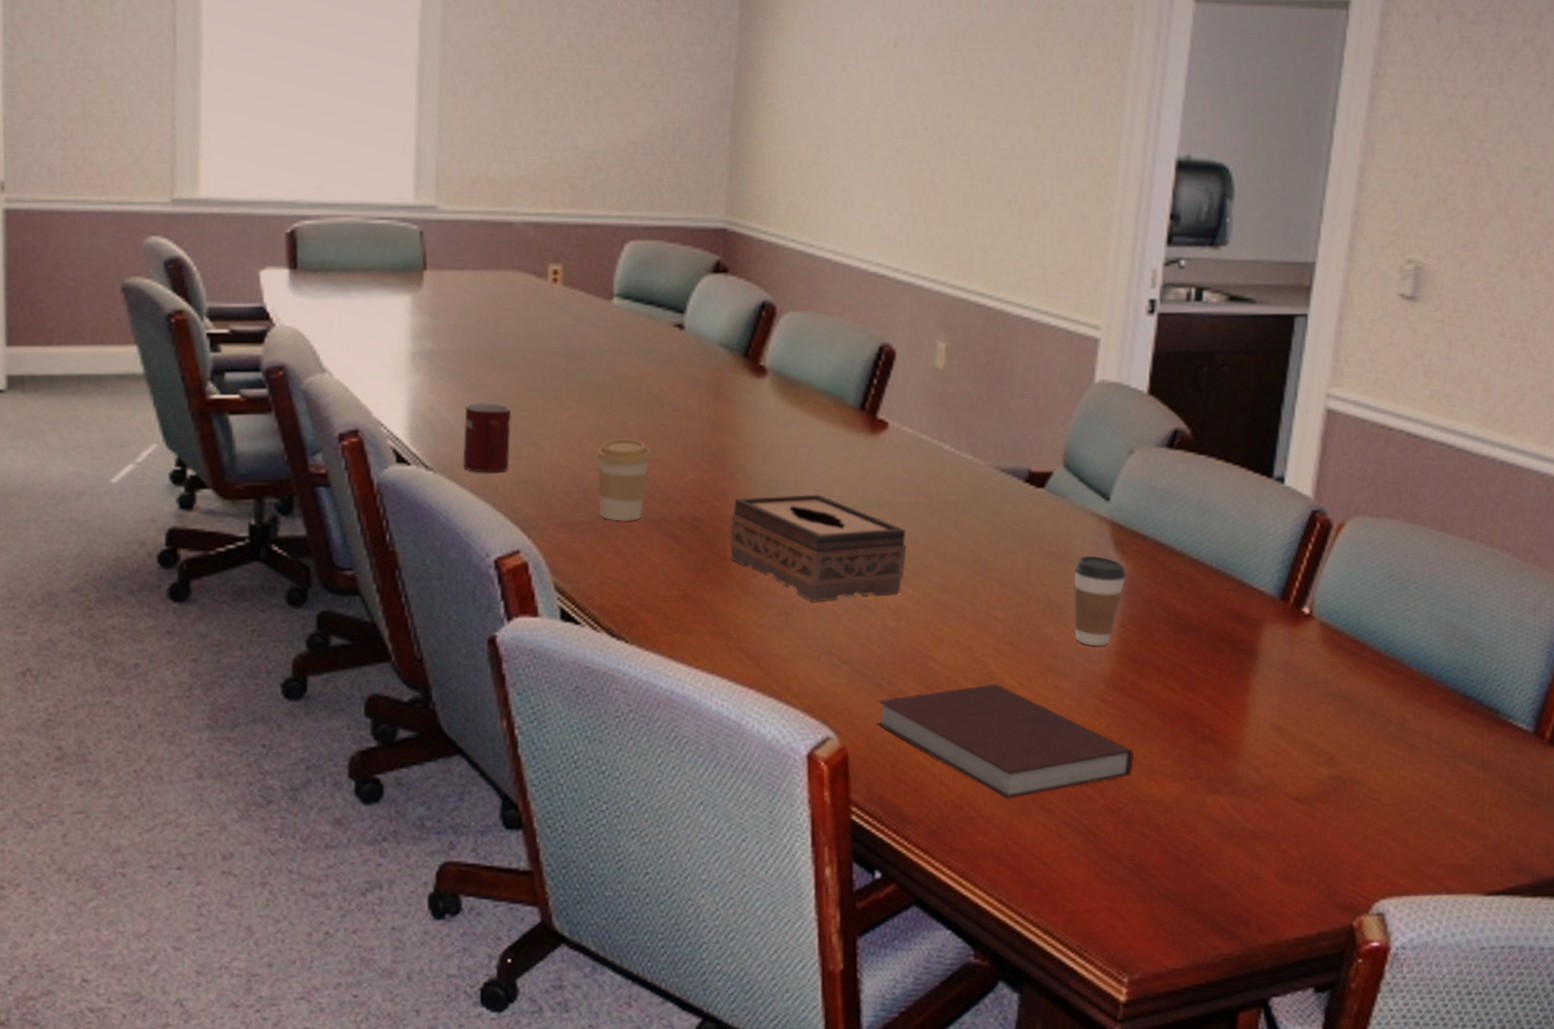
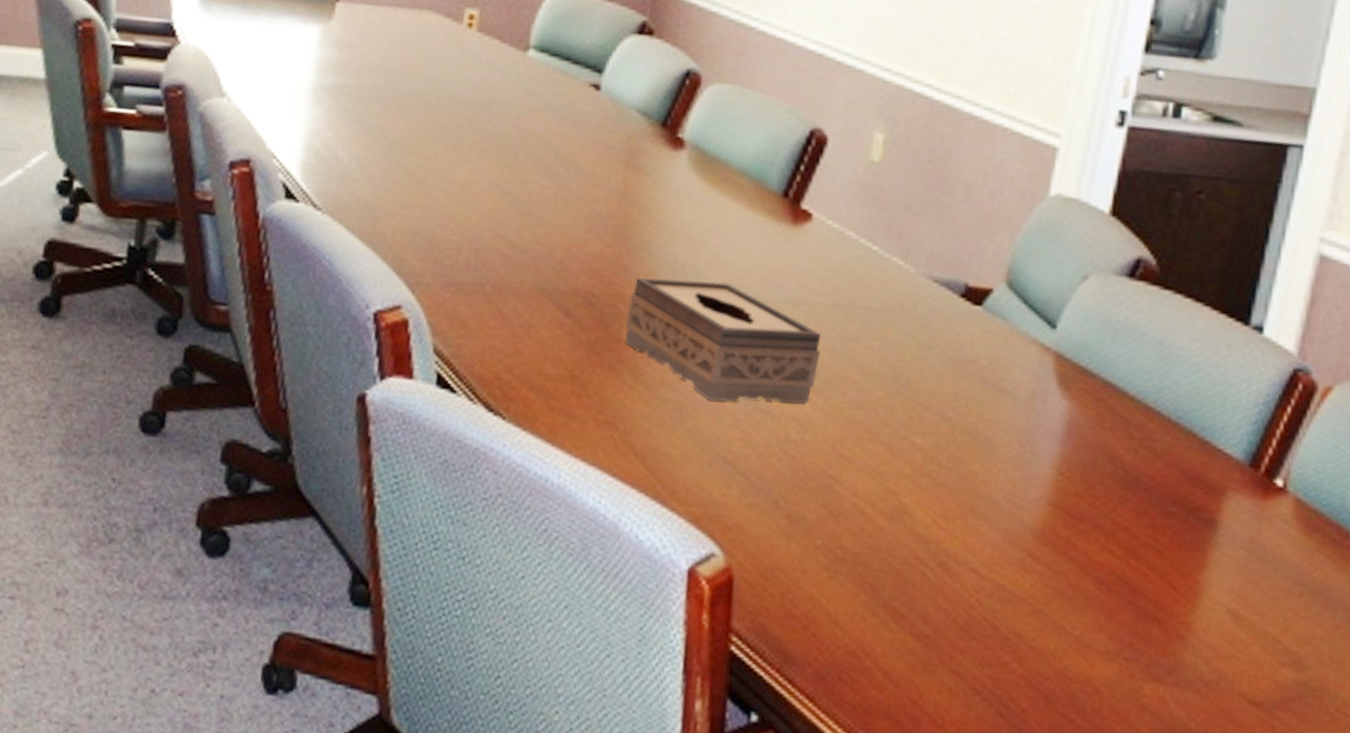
mug: present [463,402,512,473] -> none [353,143,410,221]
coffee cup: present [596,437,652,521] -> none [490,198,552,289]
notebook: present [876,683,1134,799] -> none [768,518,1062,653]
coffee cup: present [1074,555,1126,646] -> none [1003,387,1069,493]

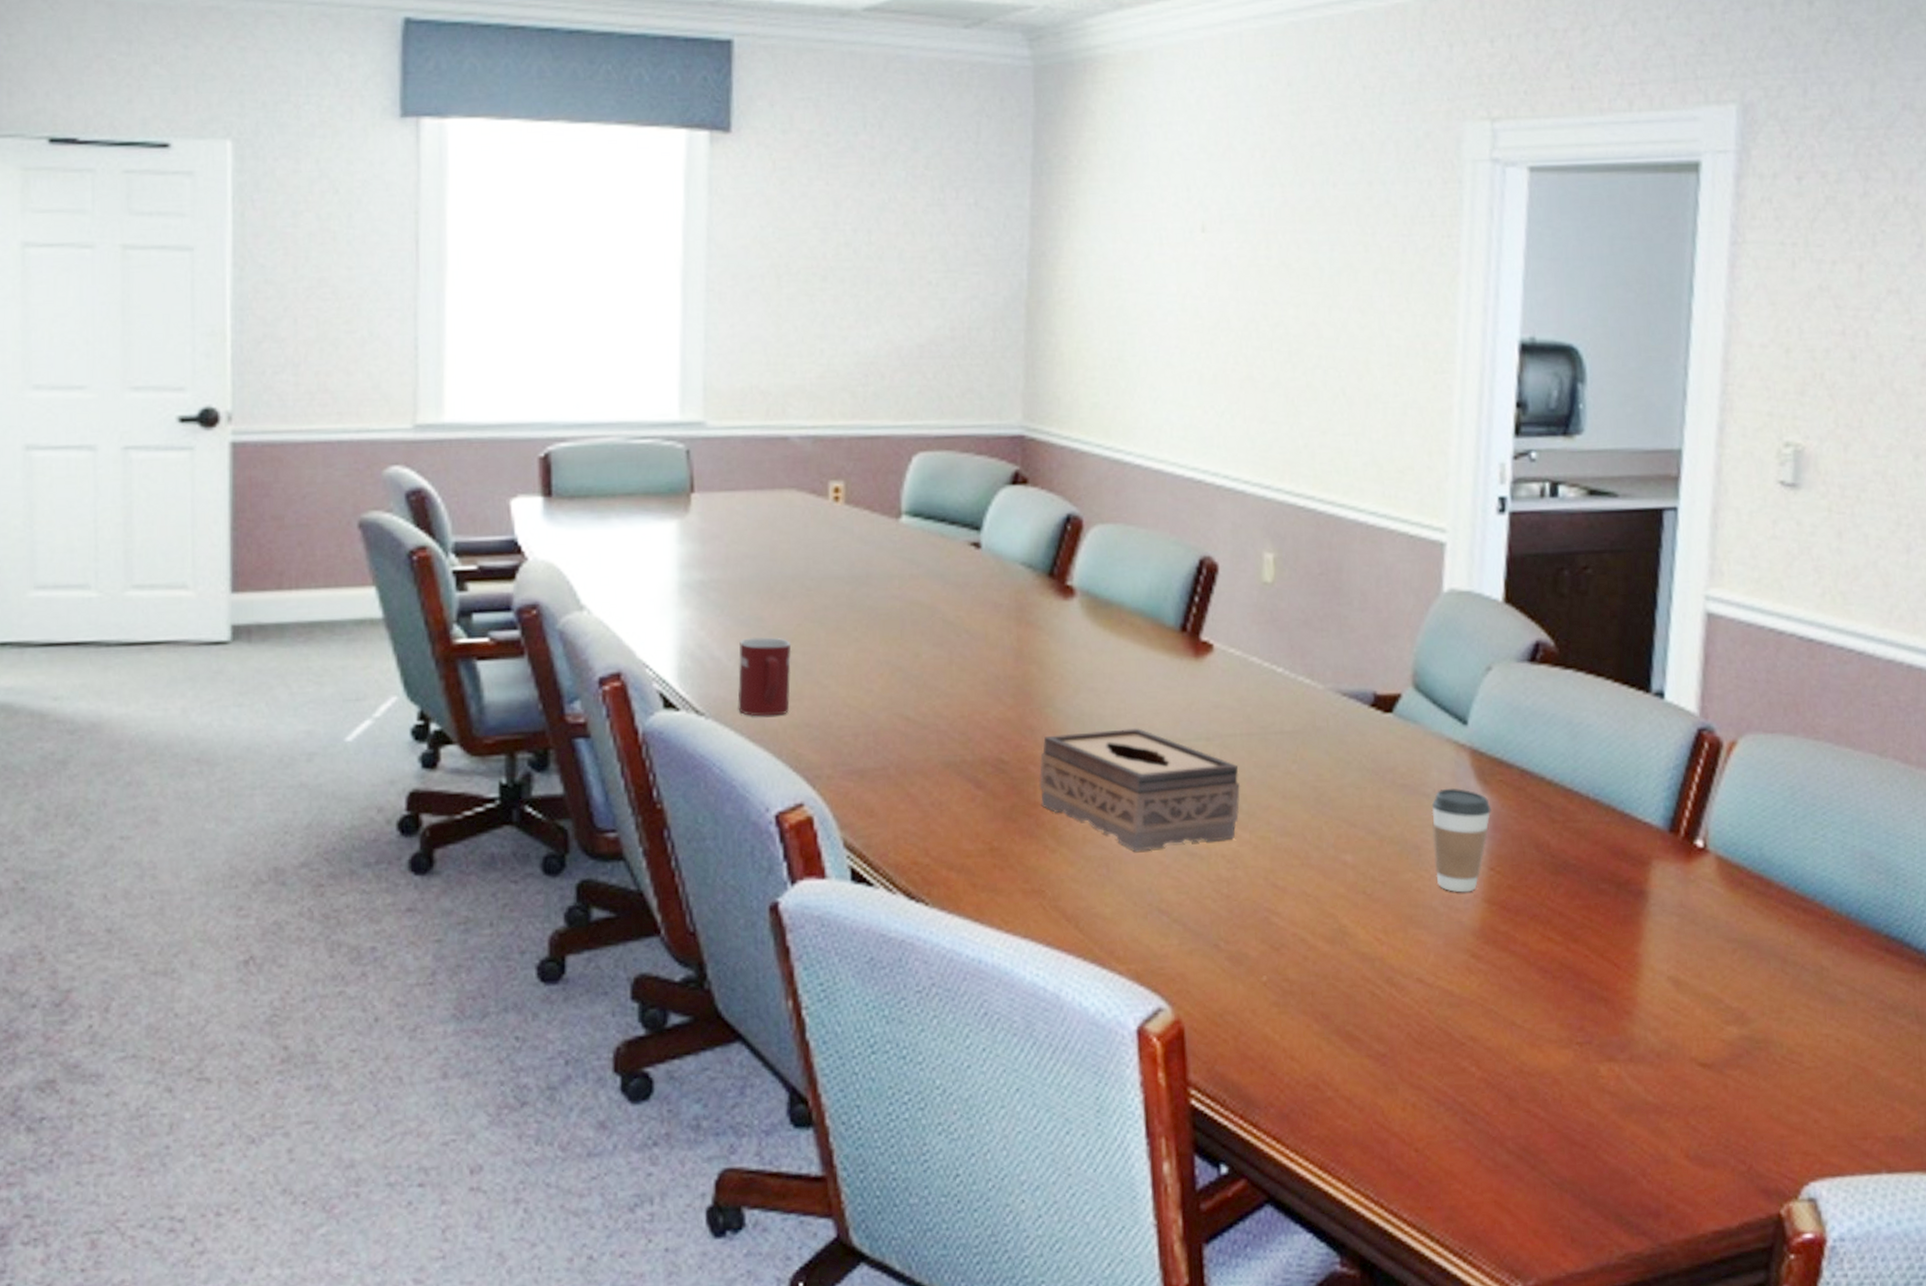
mug: none [353,143,410,221] -> present [737,637,792,717]
coffee cup: none [1003,387,1069,493] -> present [1431,788,1492,893]

